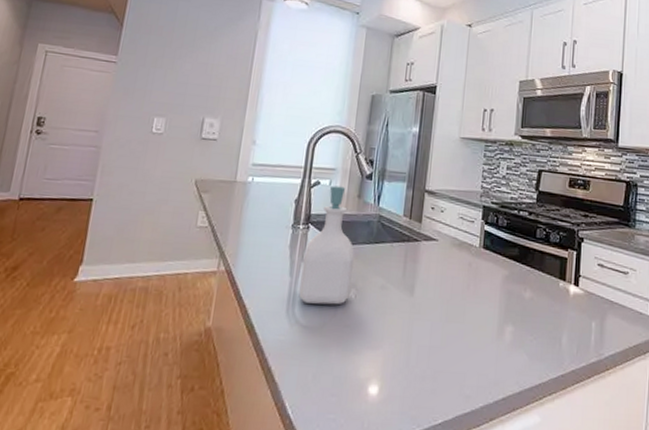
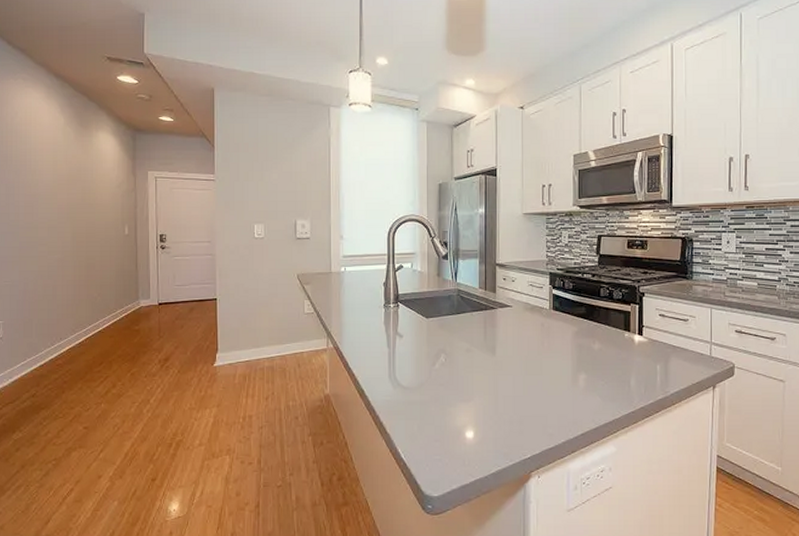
soap bottle: present [299,185,354,305] -> none [397,268,440,368]

